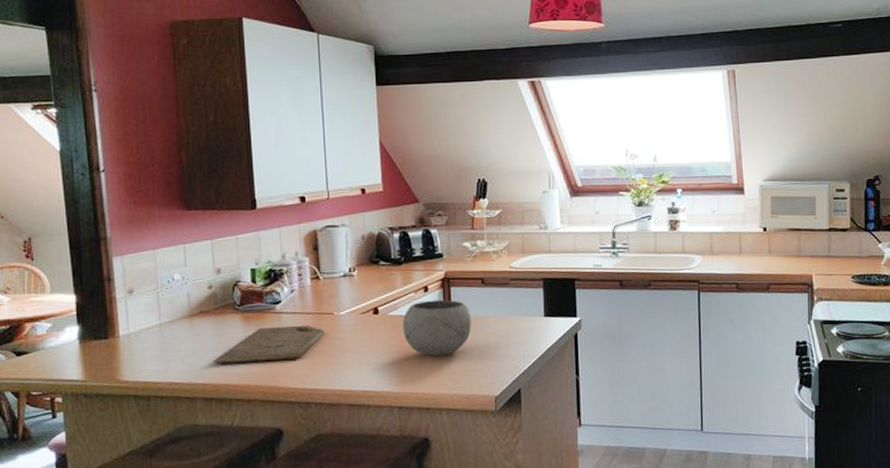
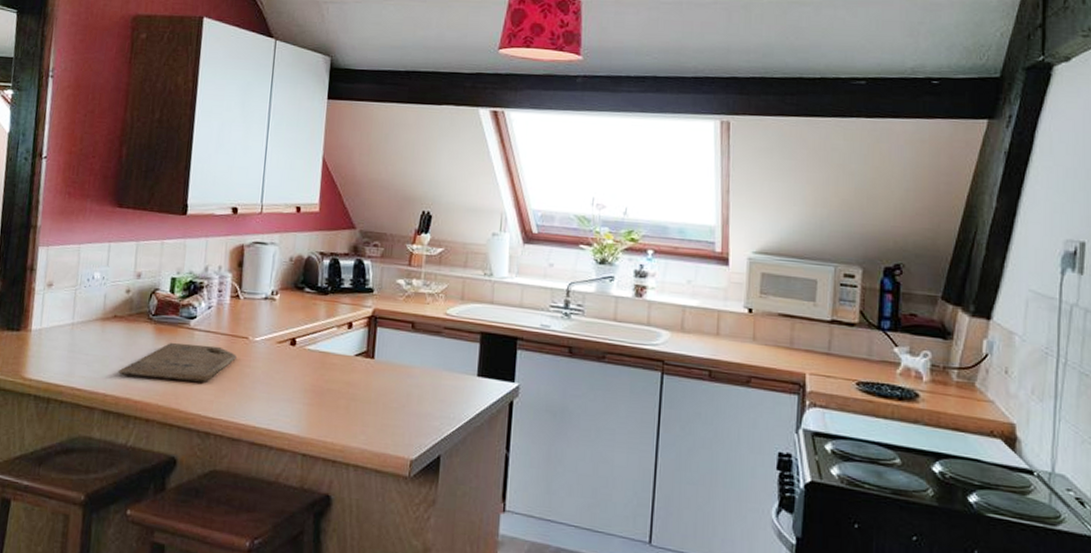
bowl: present [402,299,472,356] -> none [319,338,396,404]

